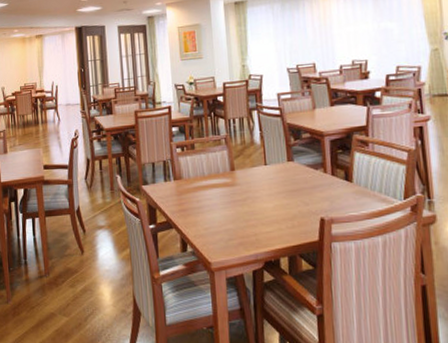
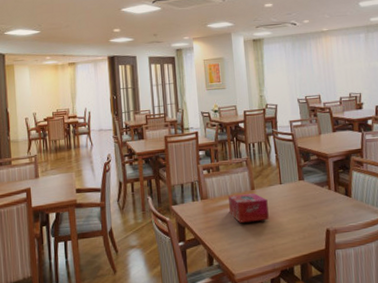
tissue box: none [205,175,251,207] -> present [228,193,269,223]

